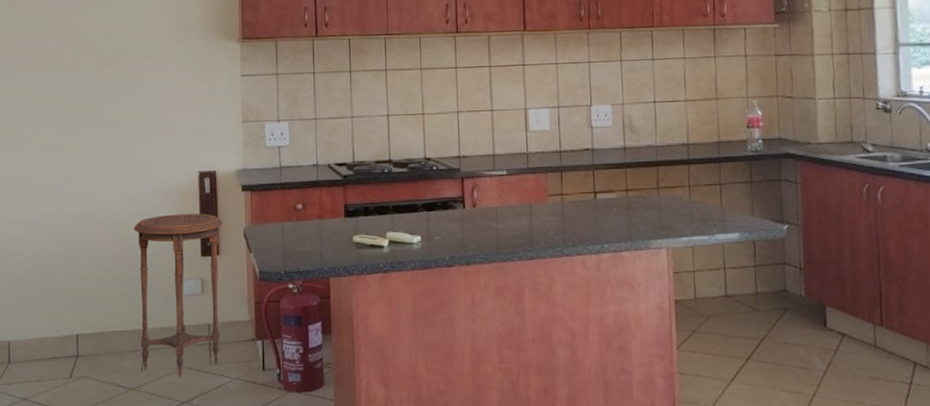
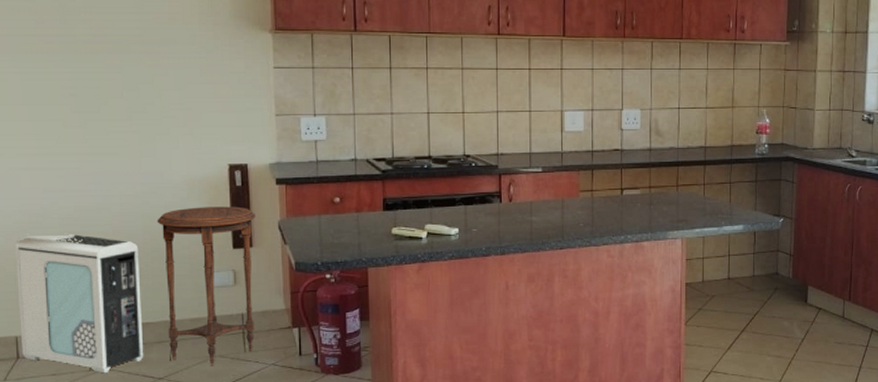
air purifier: none [12,240,118,382] -> present [14,233,144,374]

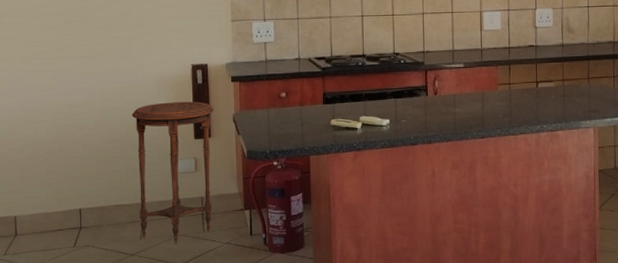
air purifier: present [14,233,144,374] -> none [16,126,119,250]

